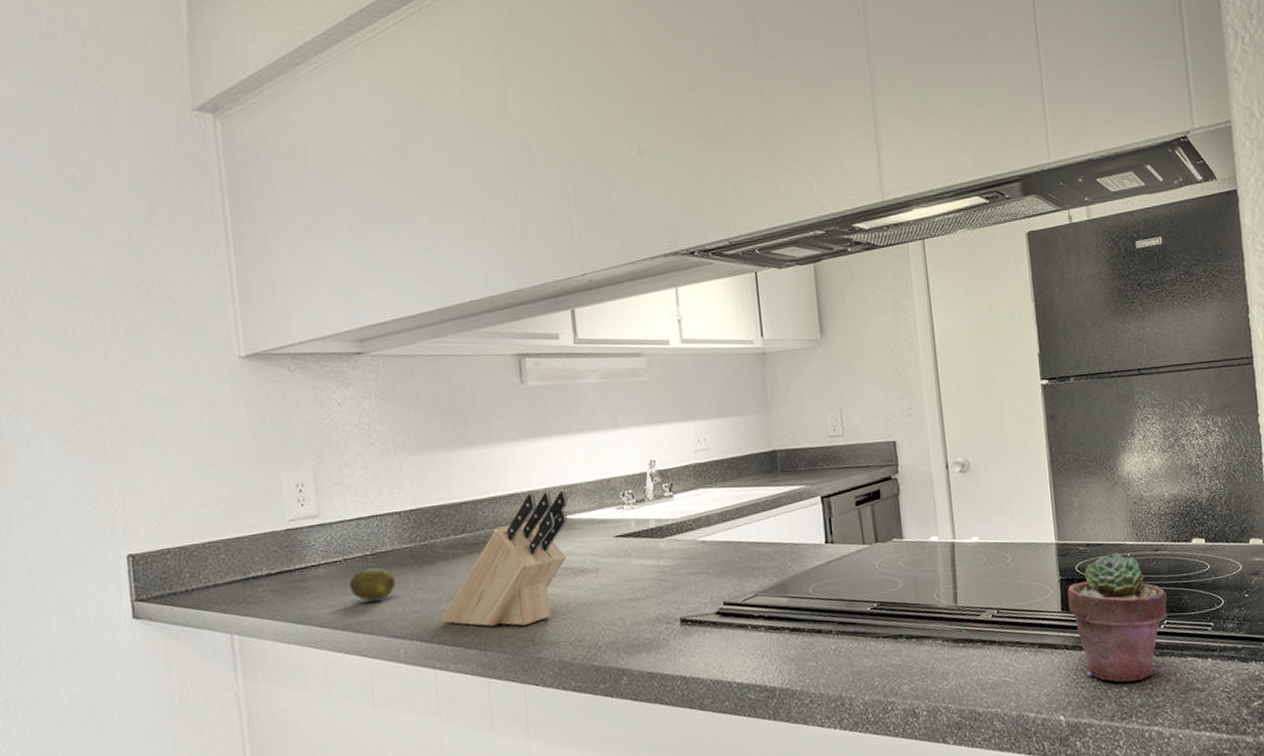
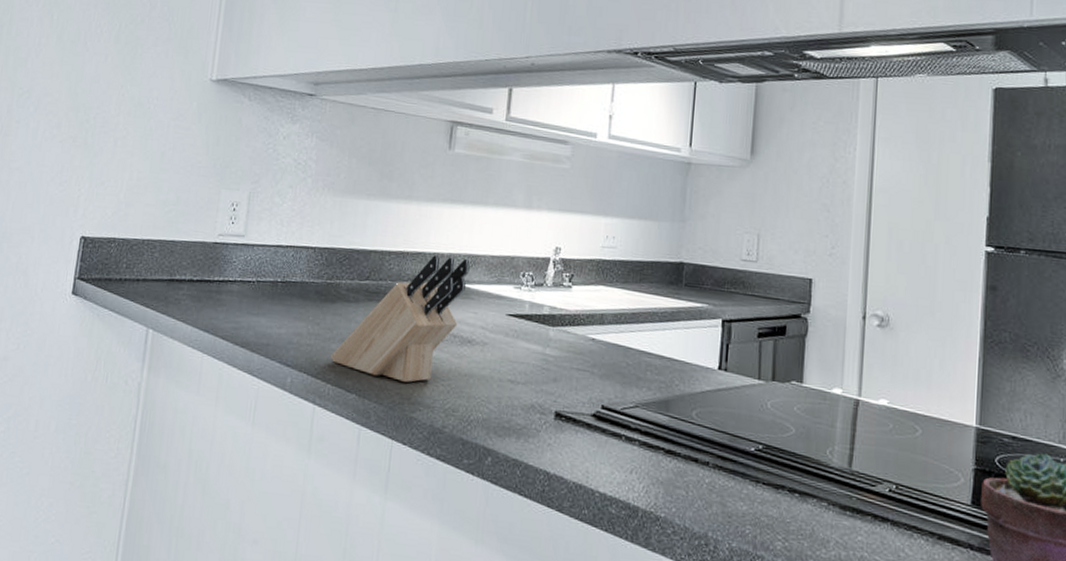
fruit: present [349,568,396,601] -> none [256,294,298,327]

